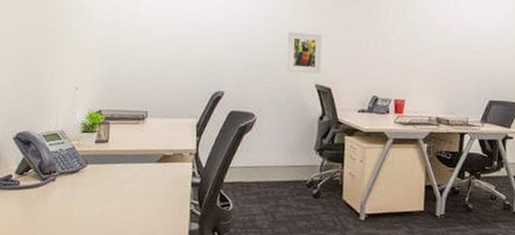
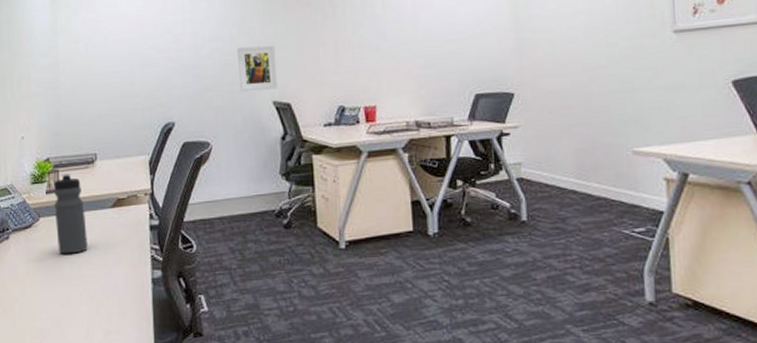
water bottle: none [102,127,132,201] -> present [54,174,88,254]

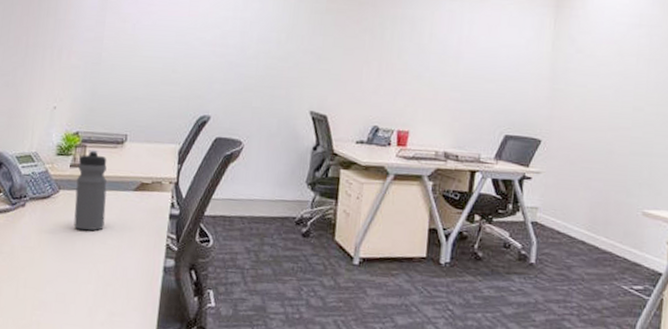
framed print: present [236,45,278,91] -> none [280,52,320,100]

